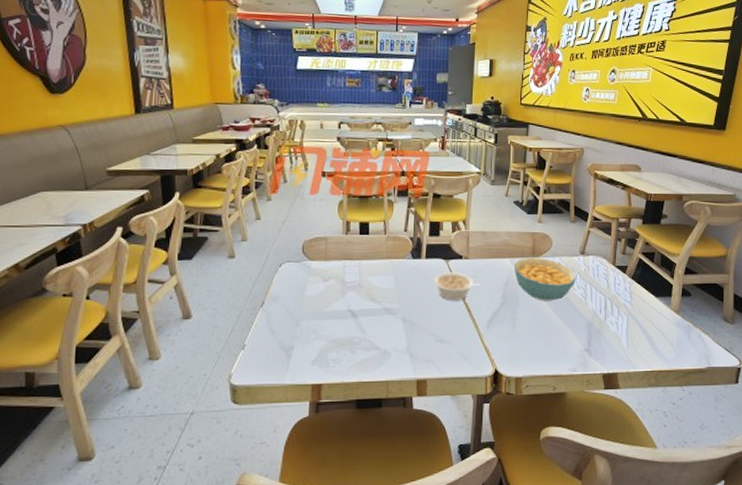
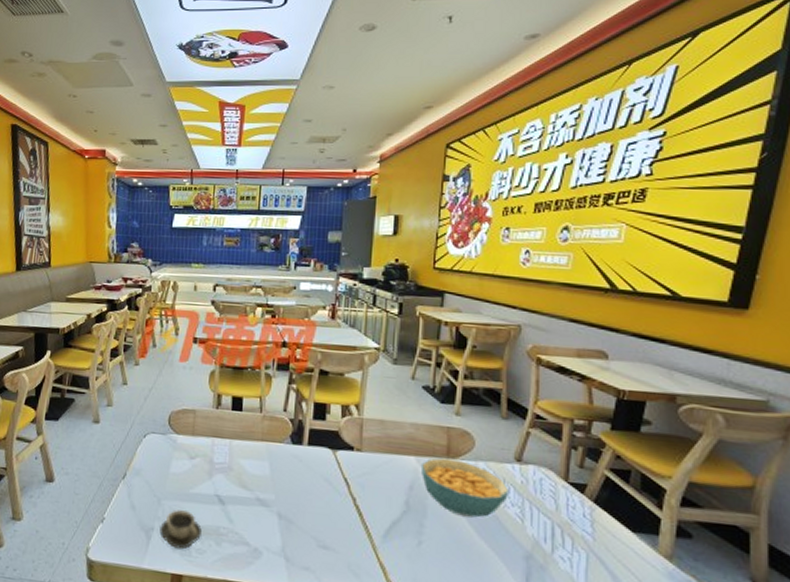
cup: none [299,328,337,362] -> present [159,509,202,550]
legume: present [434,273,482,300] -> none [317,464,378,501]

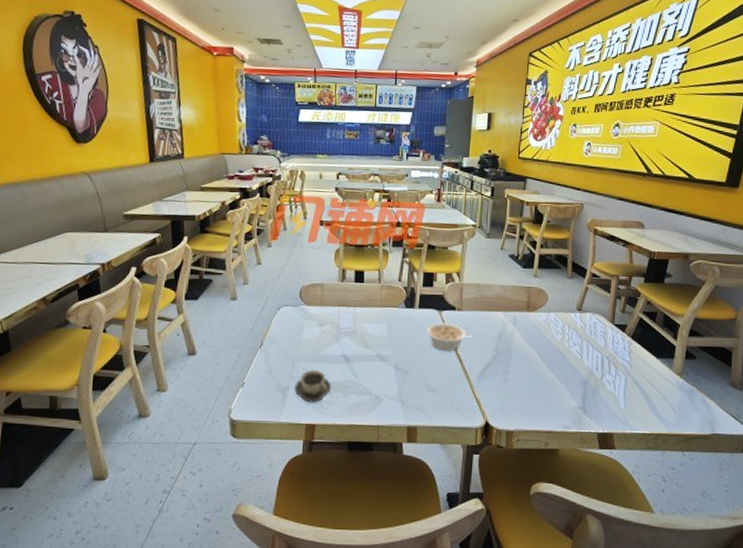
legume: none [317,464,378,501] -> present [426,323,475,351]
cereal bowl: present [420,458,510,518] -> none [507,312,573,357]

